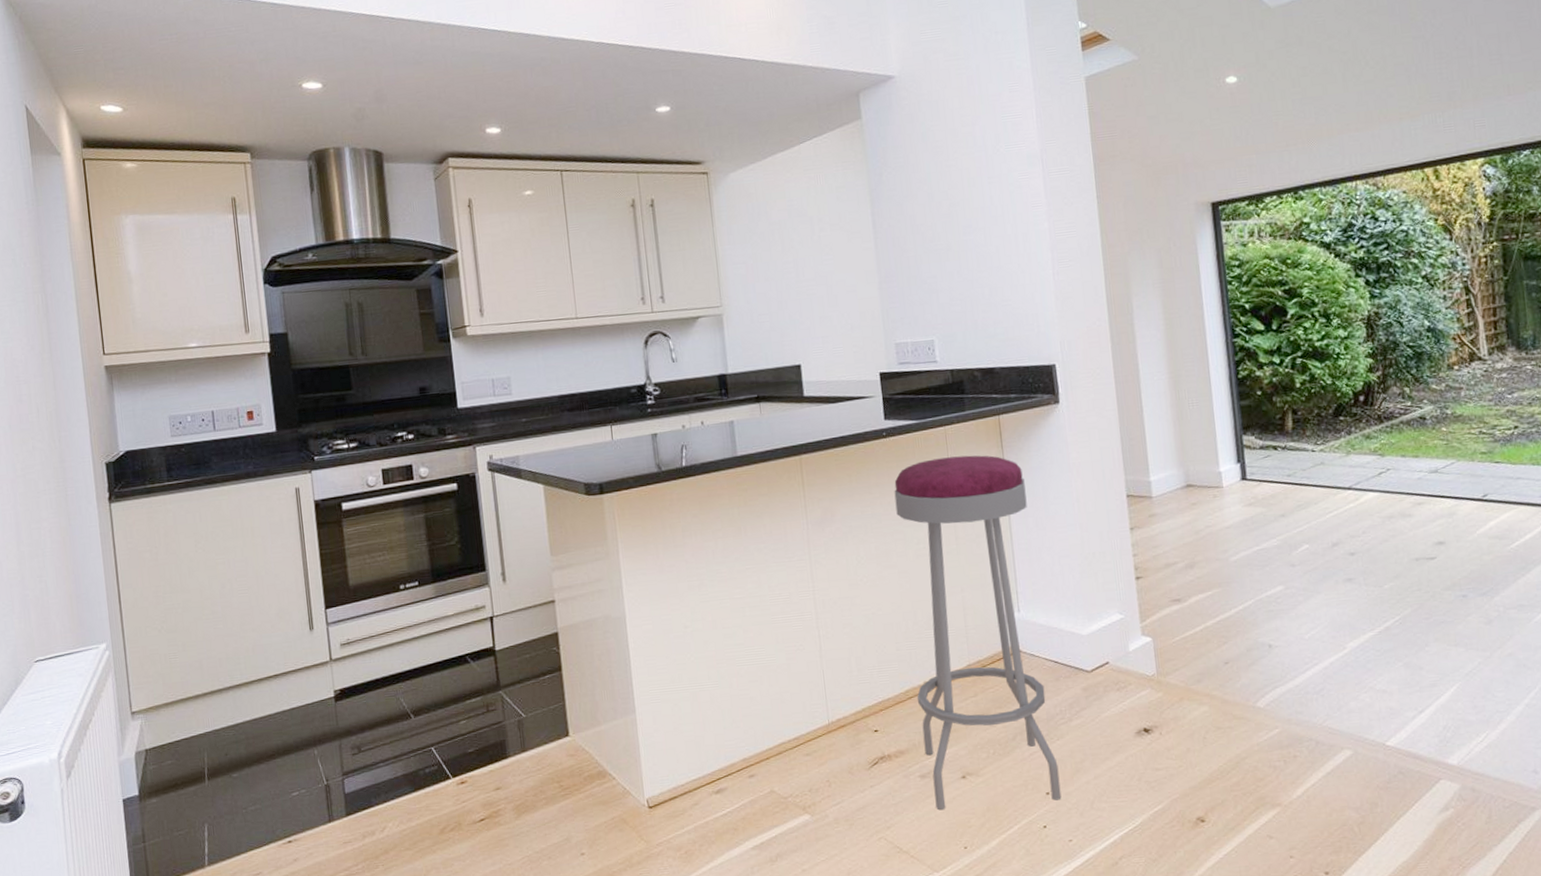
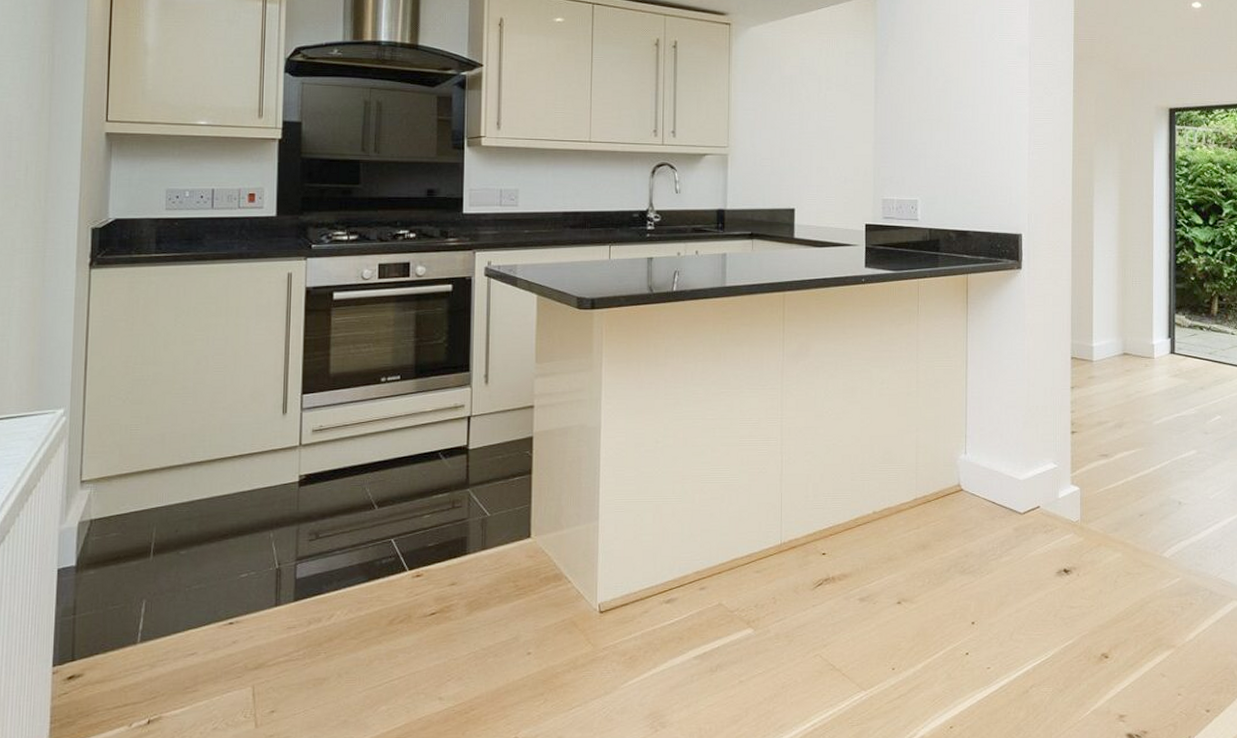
bar stool: present [894,455,1062,810] -> none [864,307,985,632]

